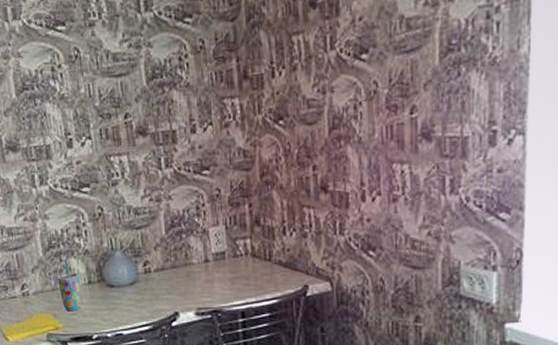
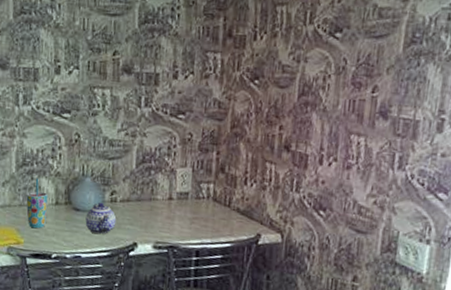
teapot: none [121,274,154,309] -> present [85,202,117,235]

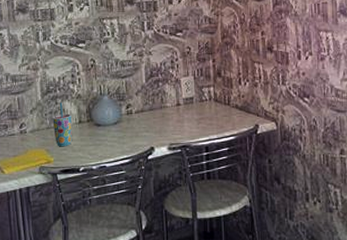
teapot: present [85,202,117,235] -> none [107,115,134,145]

